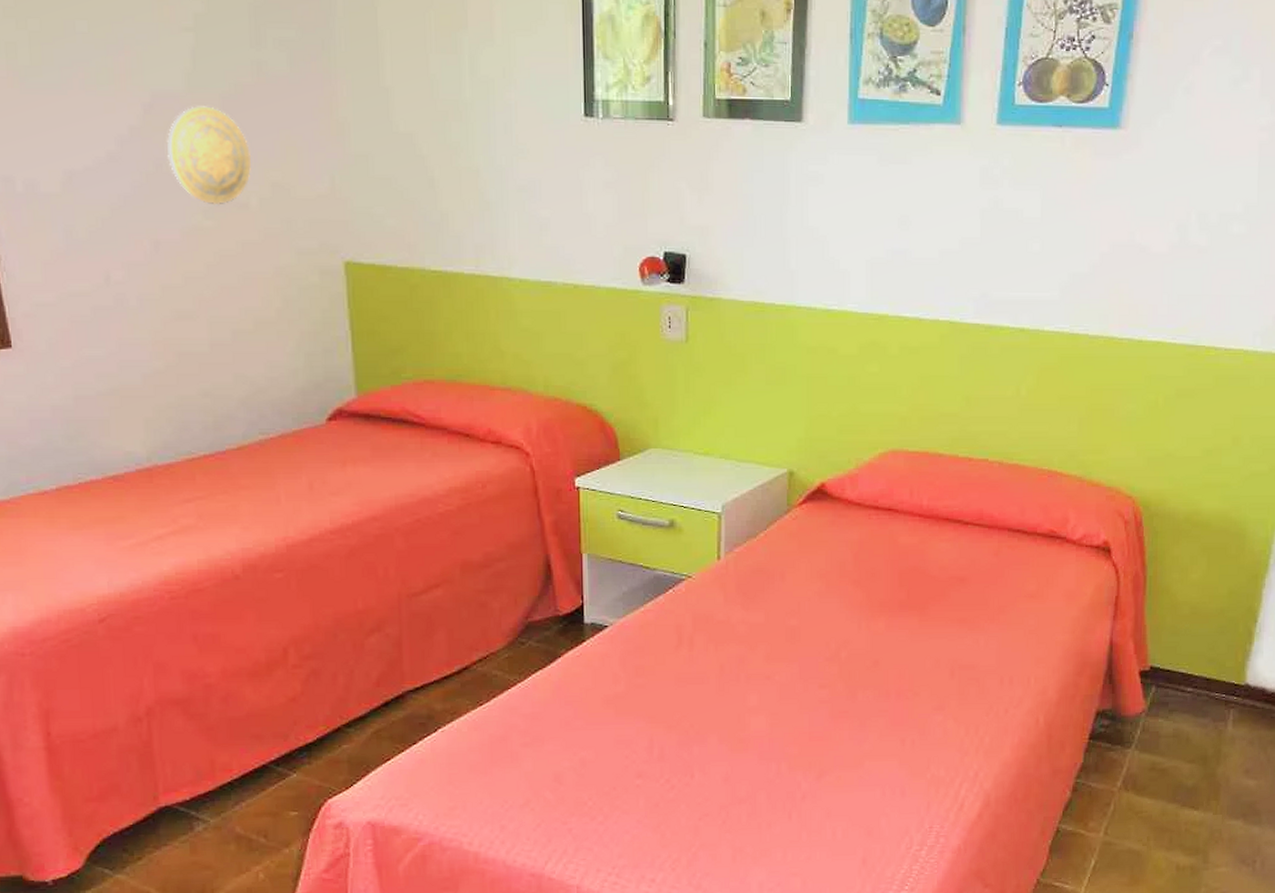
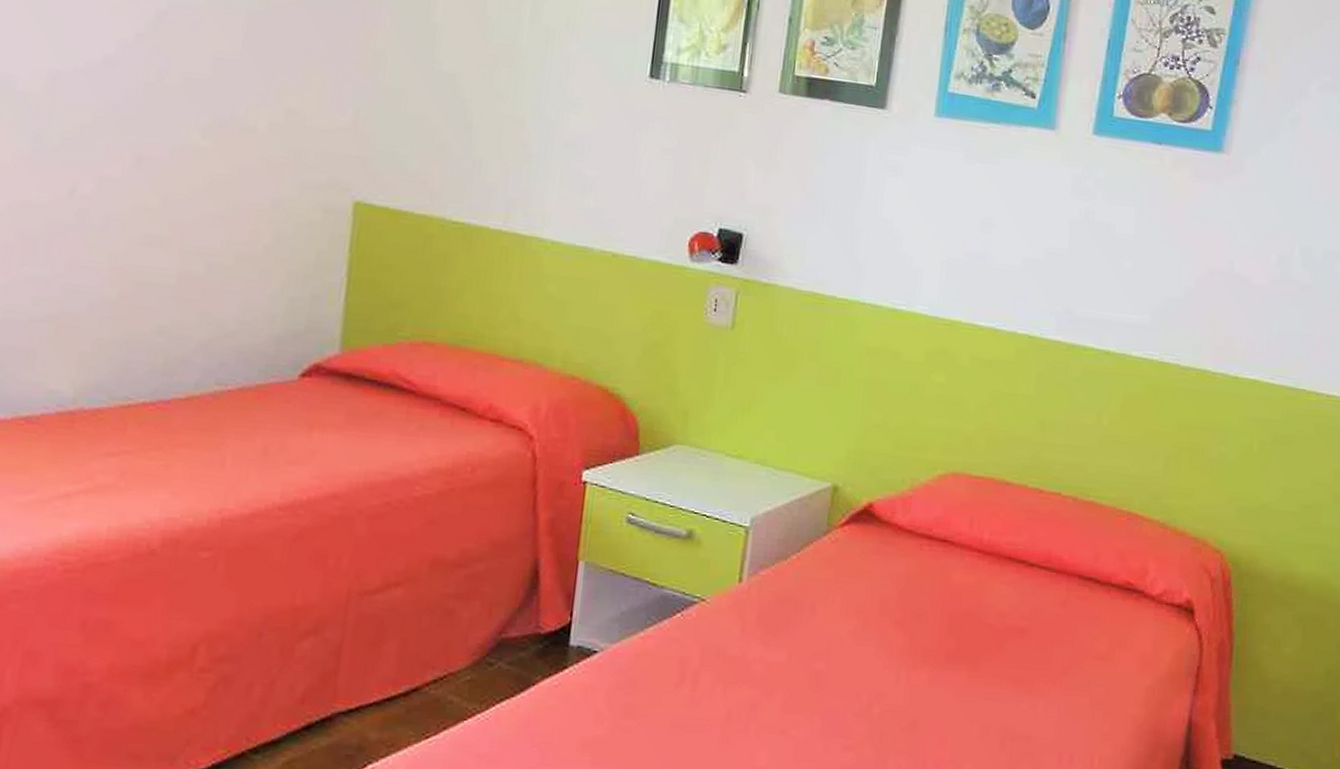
decorative plate: present [167,106,252,205] -> none [173,19,270,126]

